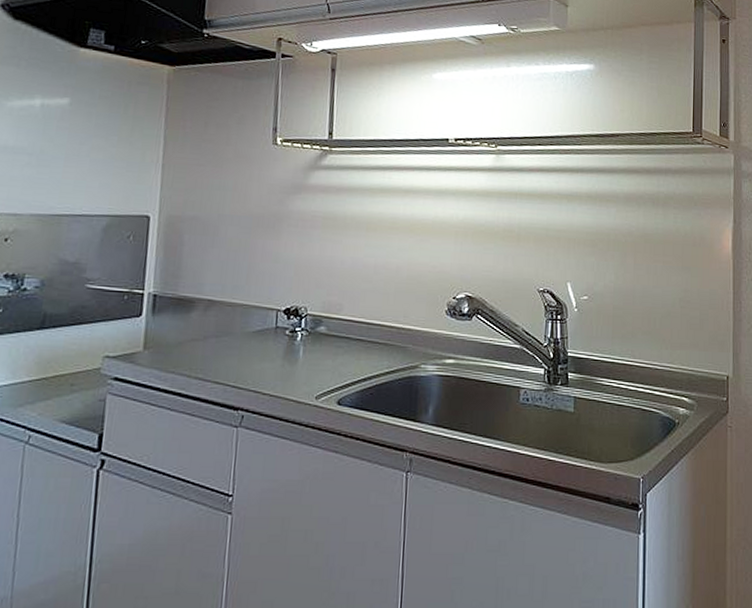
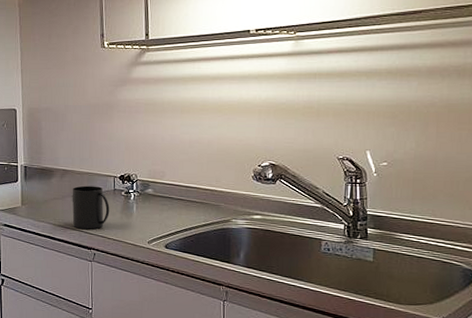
mug: none [215,322,269,382] -> present [72,185,110,230]

